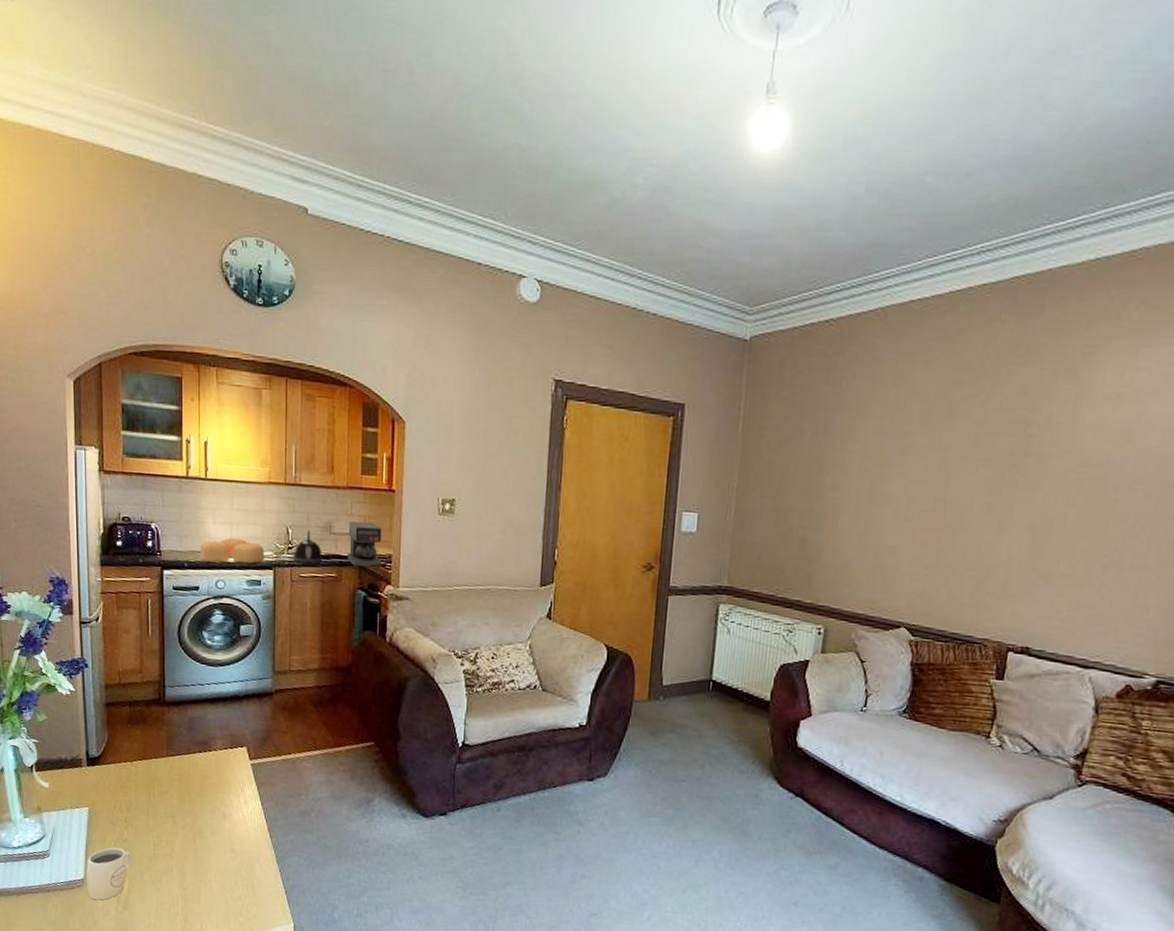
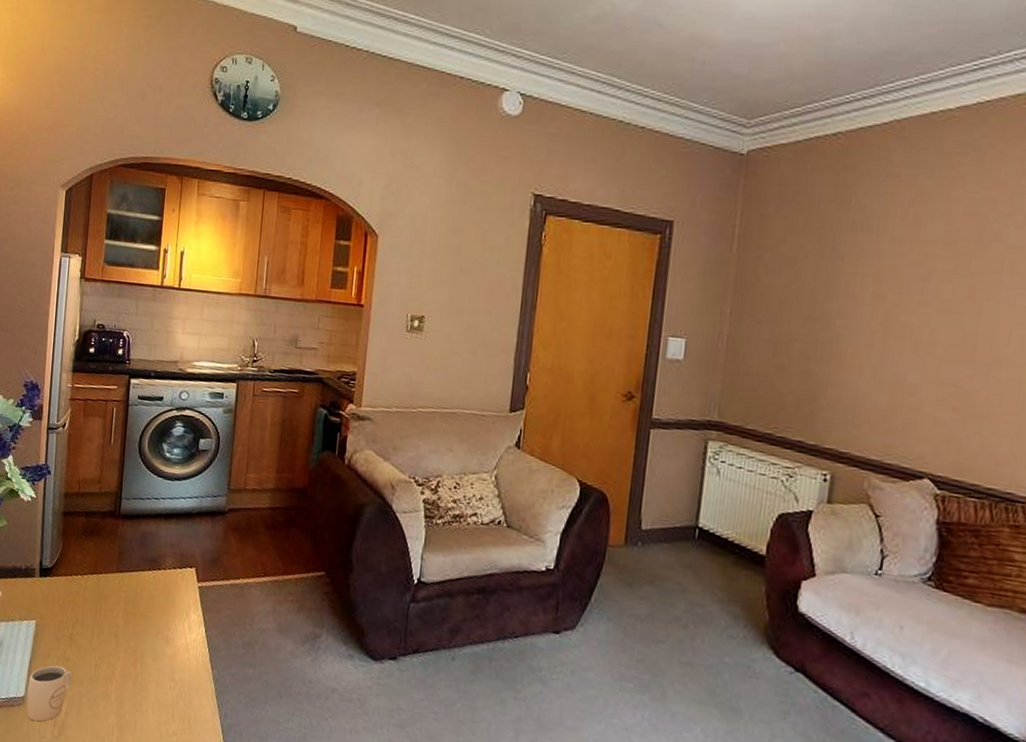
bread: present [199,538,264,564] -> none [166,349,229,376]
kettle: present [293,529,323,564] -> none [257,343,287,379]
coffee maker: present [348,521,382,568] -> none [311,336,348,385]

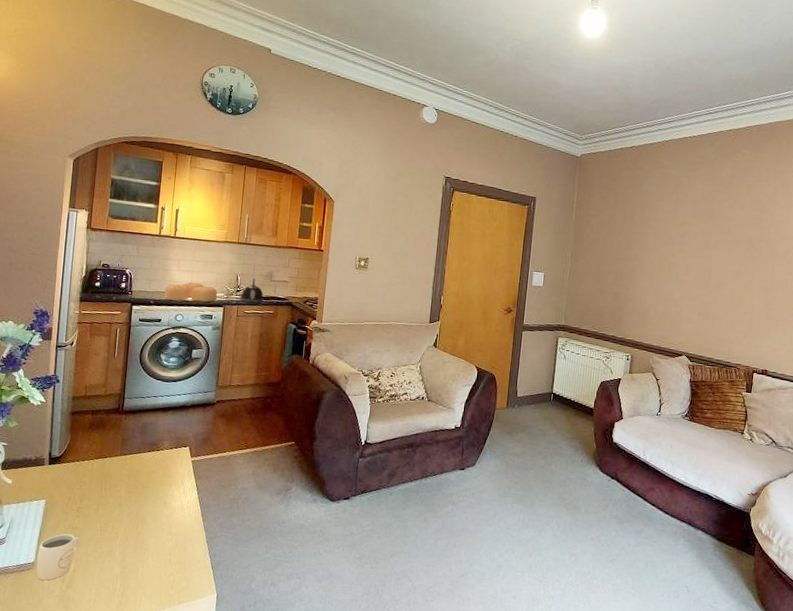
bread: none [166,349,229,376] -> present [164,282,217,303]
kettle: none [257,343,287,379] -> present [240,277,264,304]

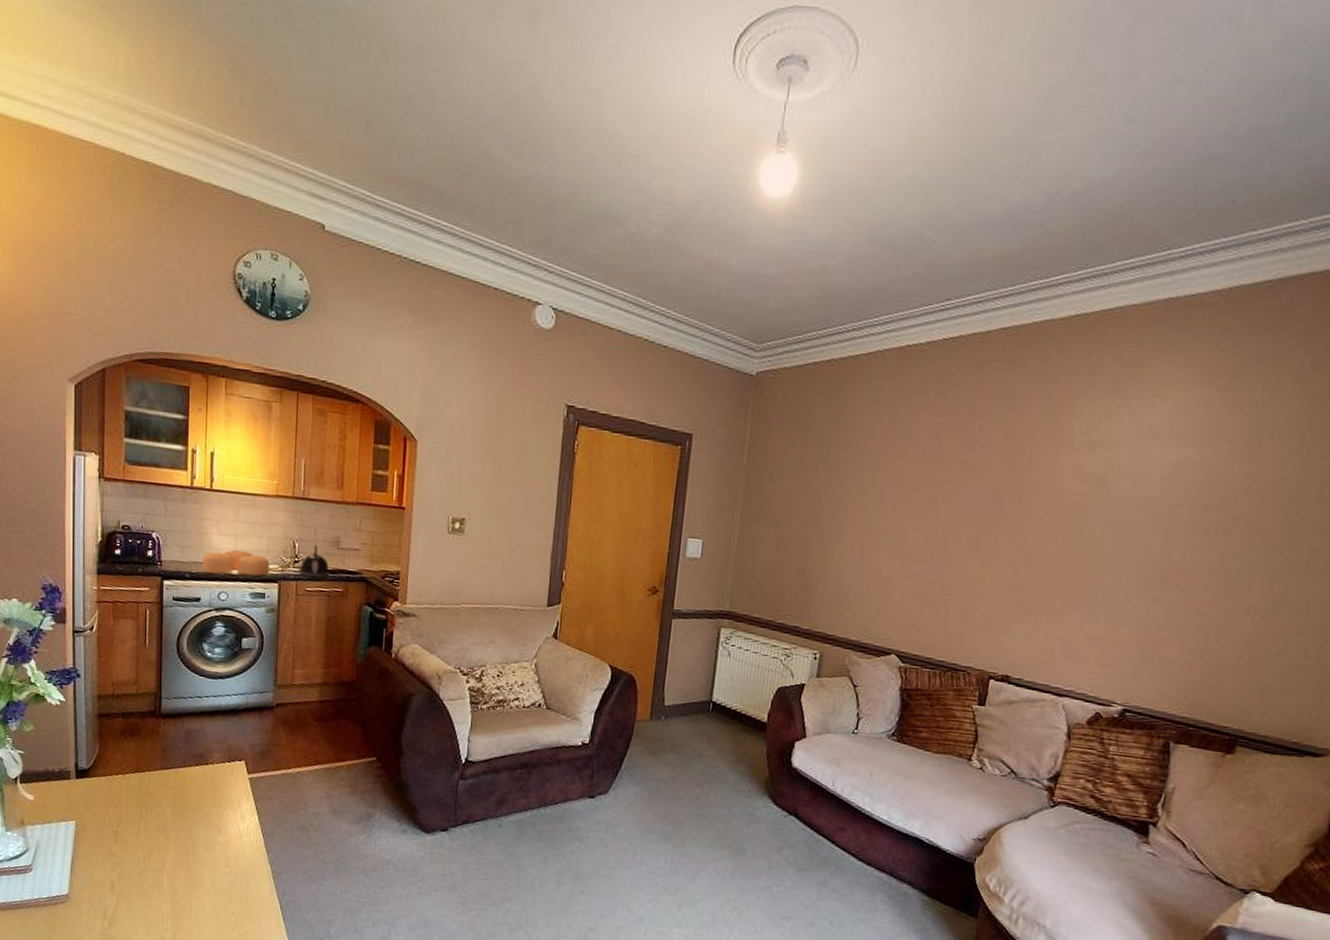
mug: present [36,533,81,581] -> none [71,862,121,917]

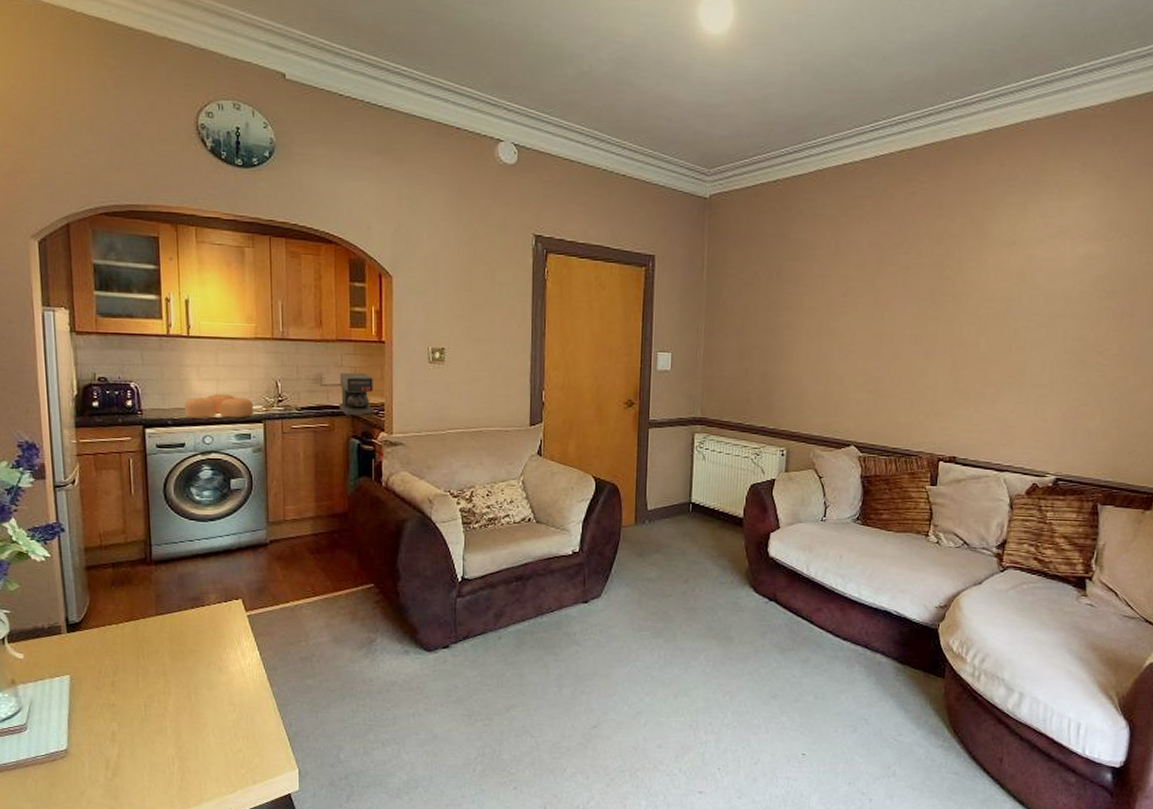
kettle: present [299,544,330,579] -> none [284,382,315,416]
coffee maker: none [355,537,390,584] -> present [339,372,375,417]

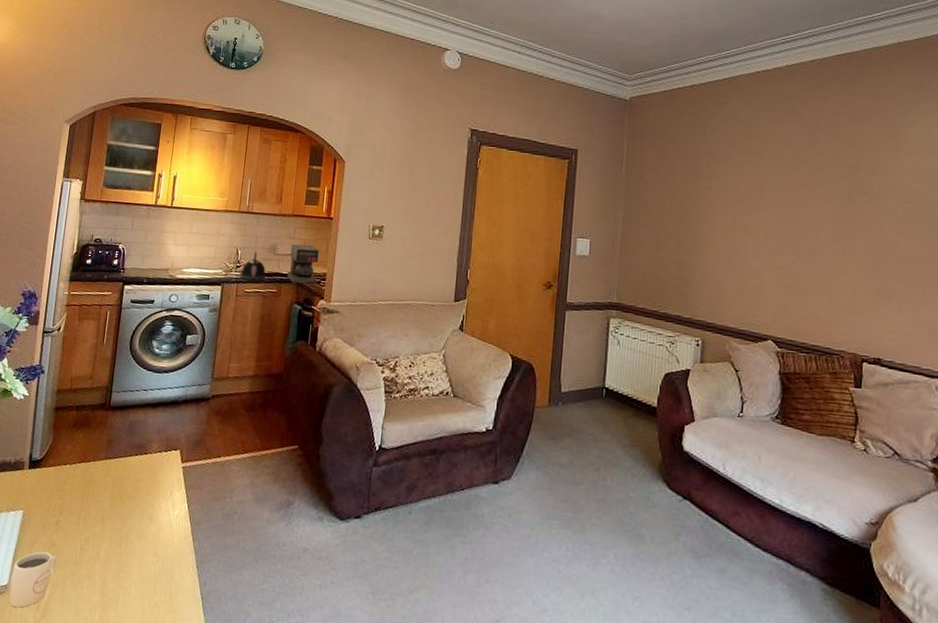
mug: none [70,713,122,769] -> present [9,551,59,608]
bread: present [184,394,253,419] -> none [158,258,215,281]
kettle: none [284,382,315,416] -> present [240,251,266,281]

